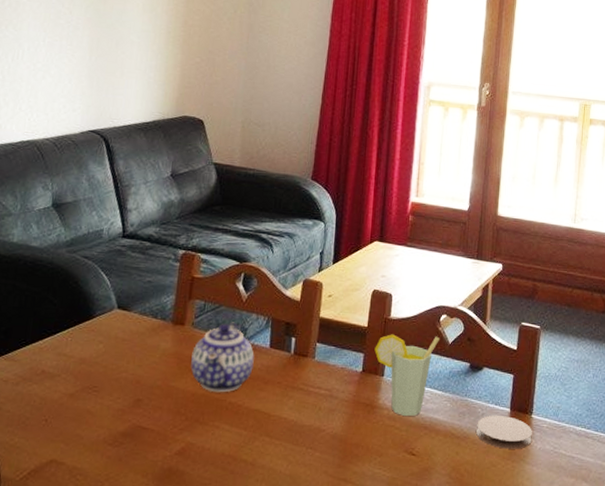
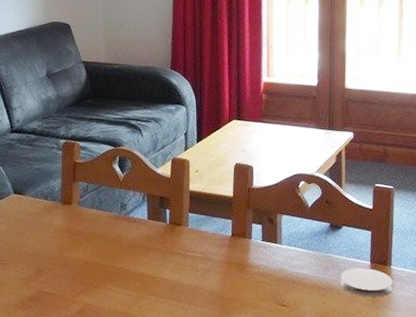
teapot: present [191,322,254,393] -> none [81,199,135,260]
cup: present [374,334,439,417] -> none [241,201,300,273]

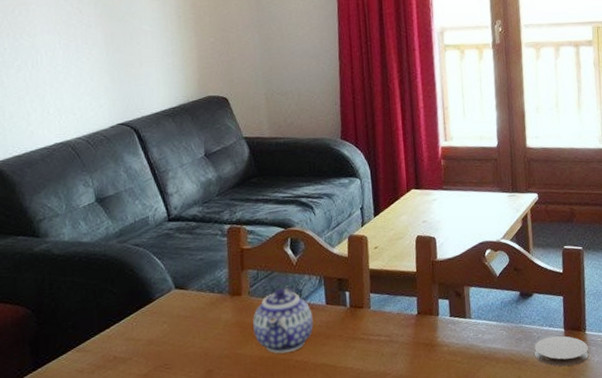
teapot: none [81,199,135,260] -> present [253,285,313,354]

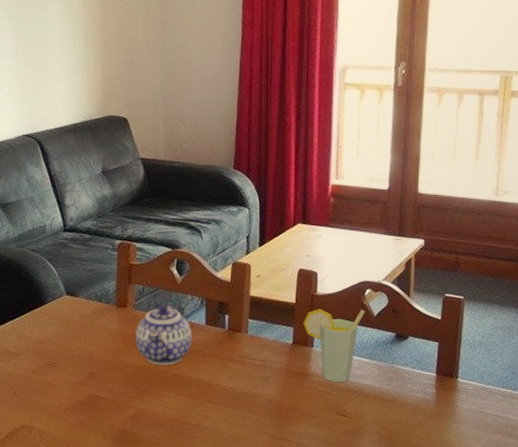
cup: none [426,270,487,350] -> present [303,309,365,383]
coaster: present [534,335,589,367] -> none [404,379,458,410]

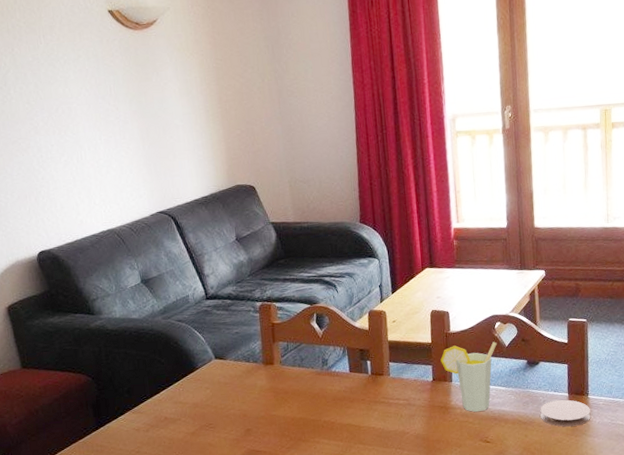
teapot: present [136,303,192,366] -> none [285,355,339,415]
coaster: none [404,379,458,410] -> present [540,399,591,427]

